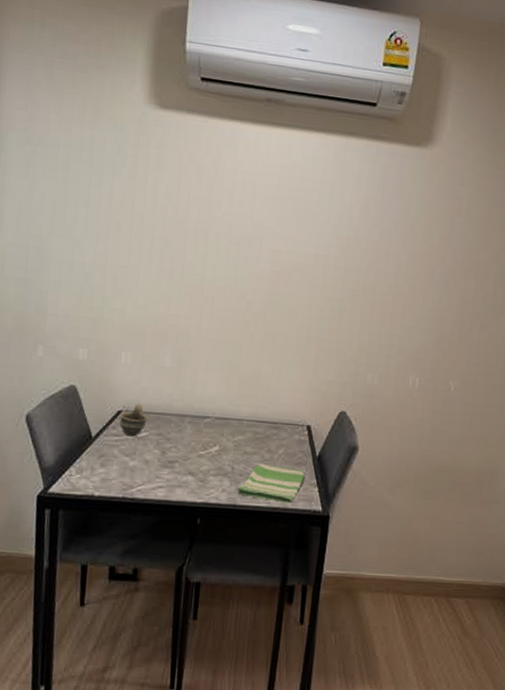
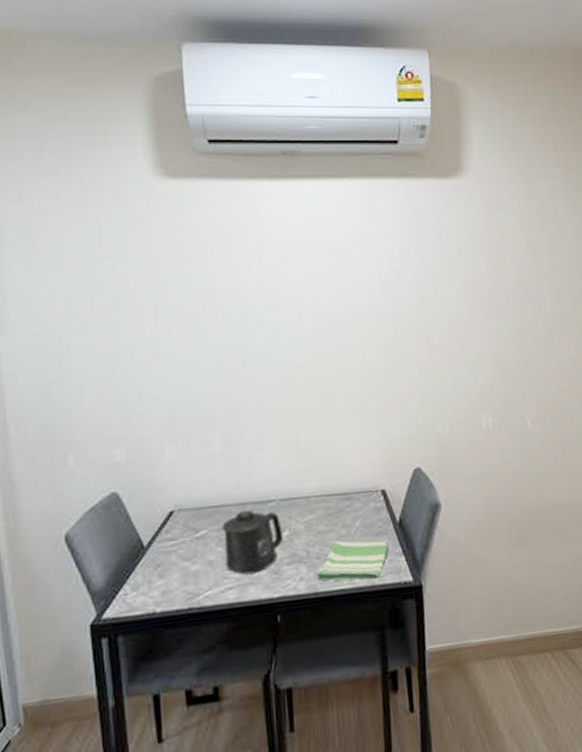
cup: present [119,404,147,437] -> none [173,500,204,539]
mug: none [159,421,214,479] -> present [222,509,283,575]

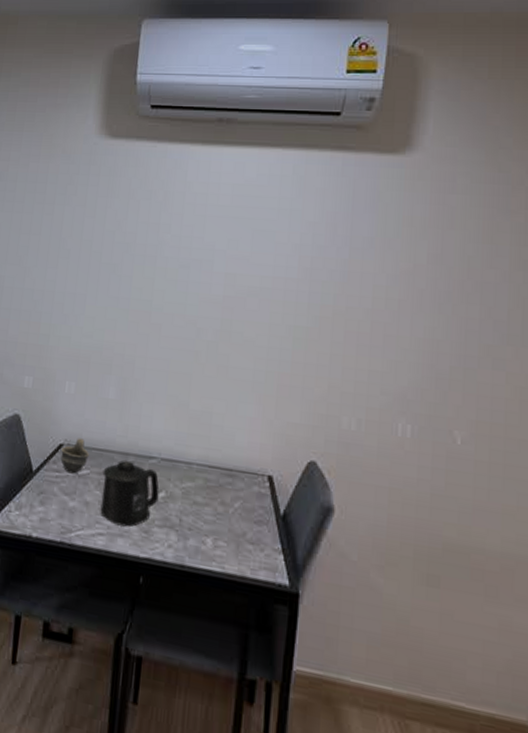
cup: none [173,500,204,539] -> present [60,438,89,474]
dish towel: present [315,539,388,581] -> none [185,516,268,572]

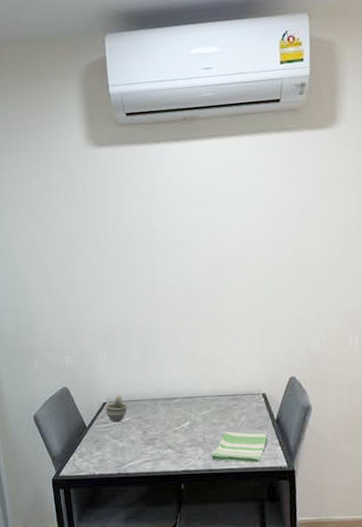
mug: present [100,460,160,527] -> none [140,404,186,452]
dish towel: none [185,516,268,572] -> present [210,431,268,463]

